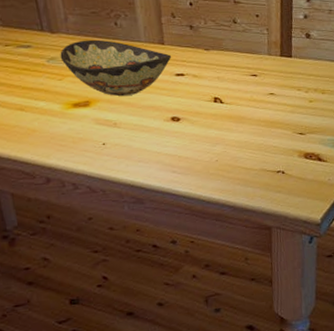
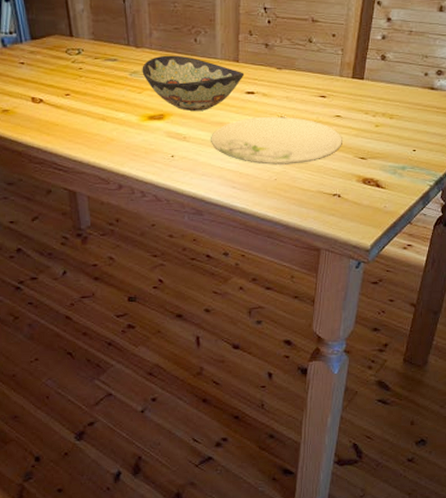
plate: none [143,97,280,146] -> present [211,116,342,165]

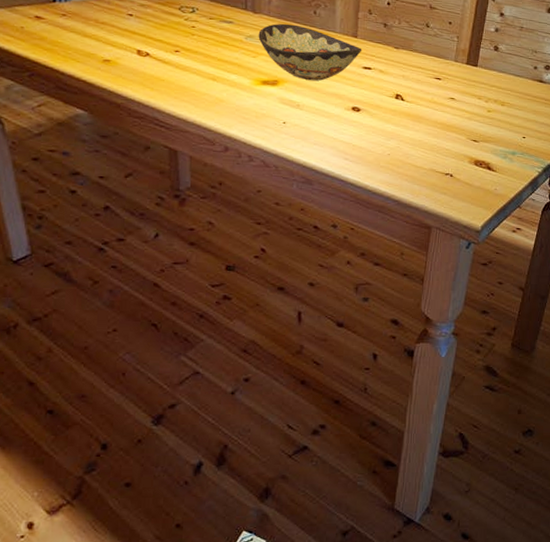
plate: present [211,116,342,165] -> none [325,92,456,141]

